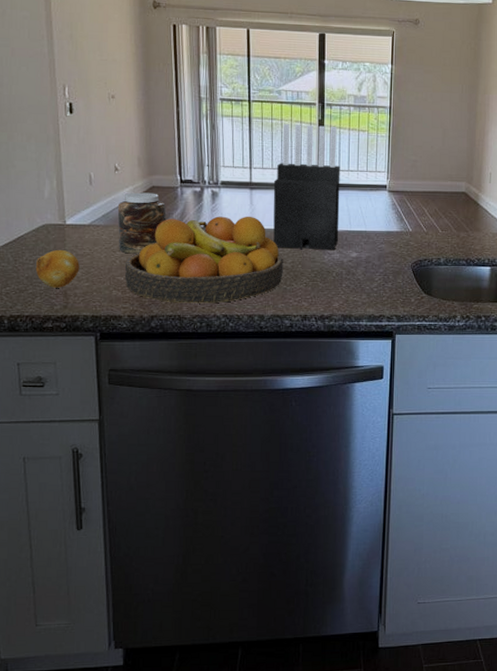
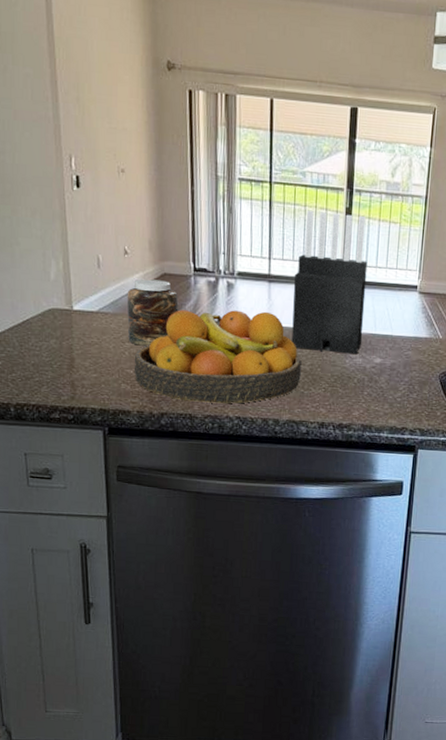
fruit: present [35,249,80,288] -> none [41,336,87,378]

